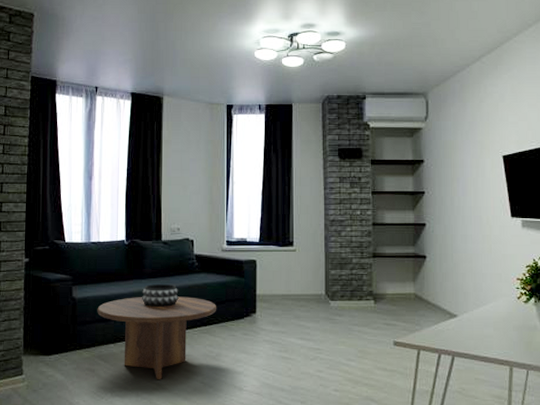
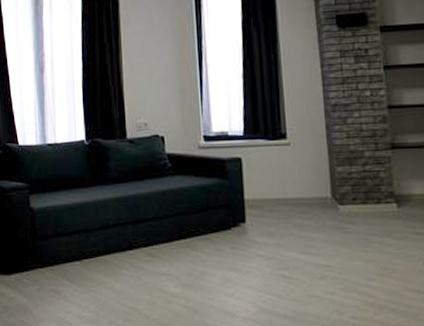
coffee table: present [97,296,217,379] -> none [58,204,198,303]
decorative bowl: present [142,283,179,307] -> none [108,189,151,217]

